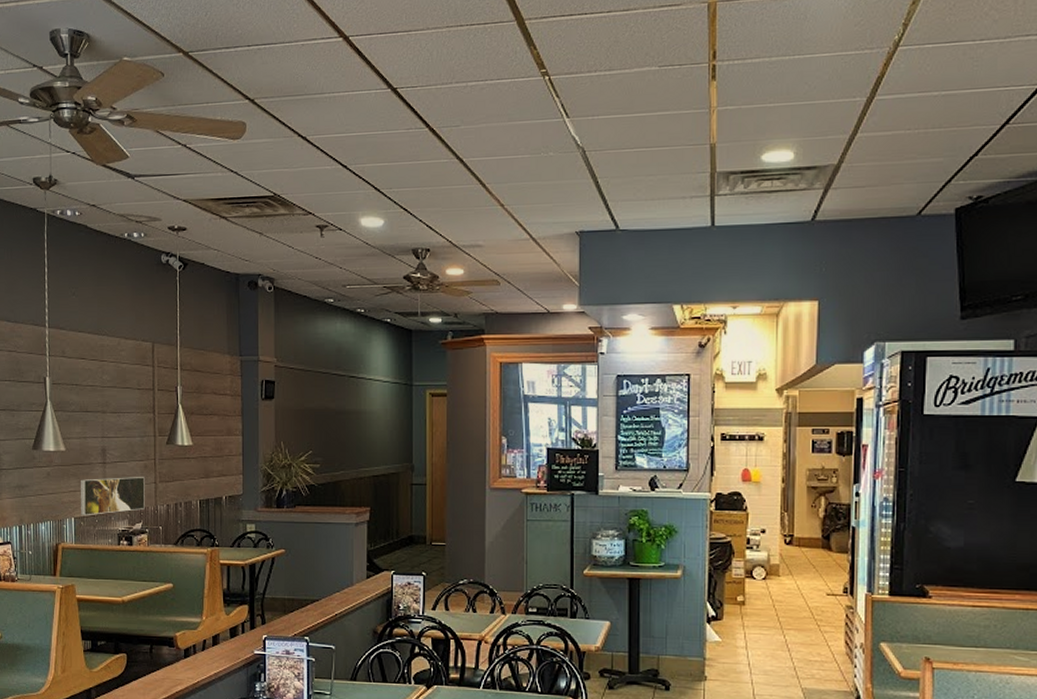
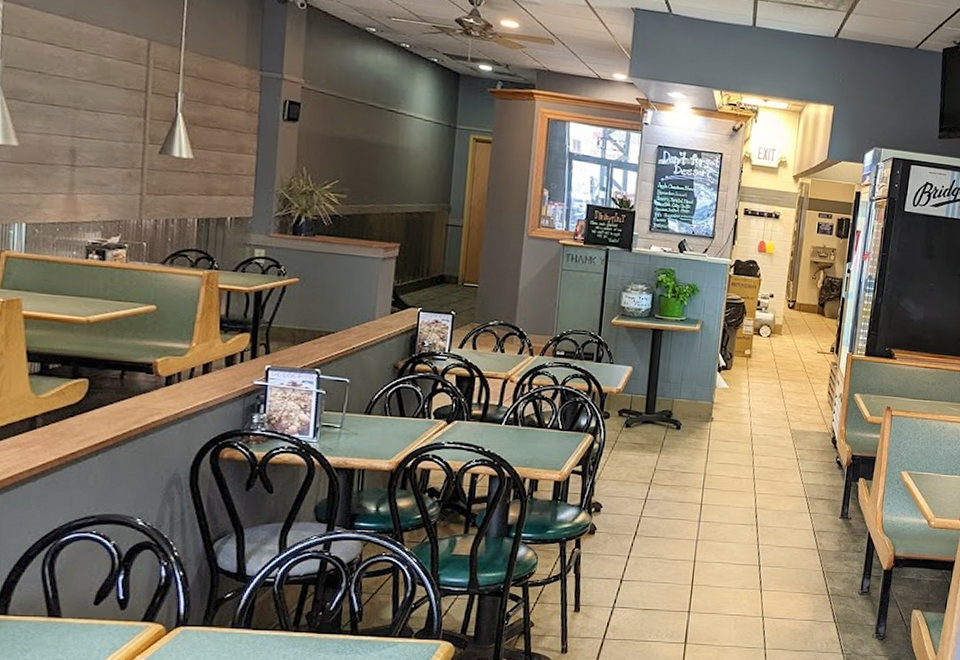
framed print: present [80,477,145,516] -> none [35,180,127,223]

